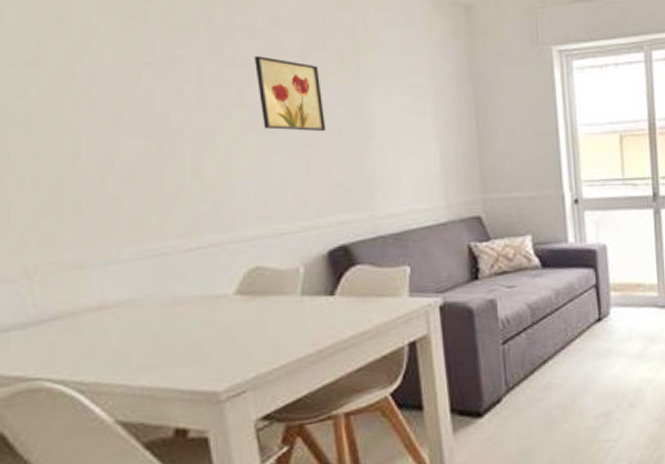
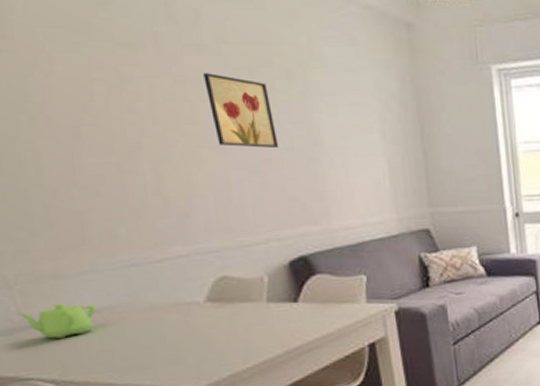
teapot: none [33,296,118,334] -> present [17,304,97,339]

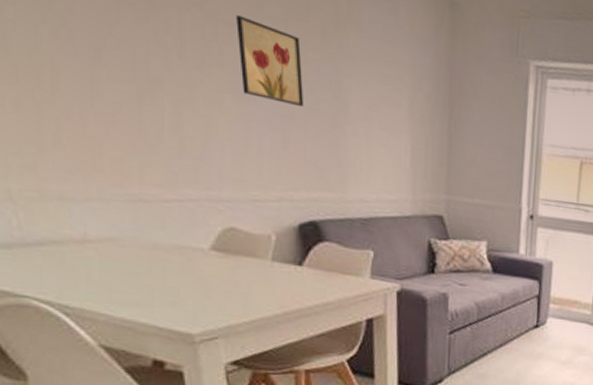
teapot: present [17,304,97,339] -> none [18,226,100,261]

